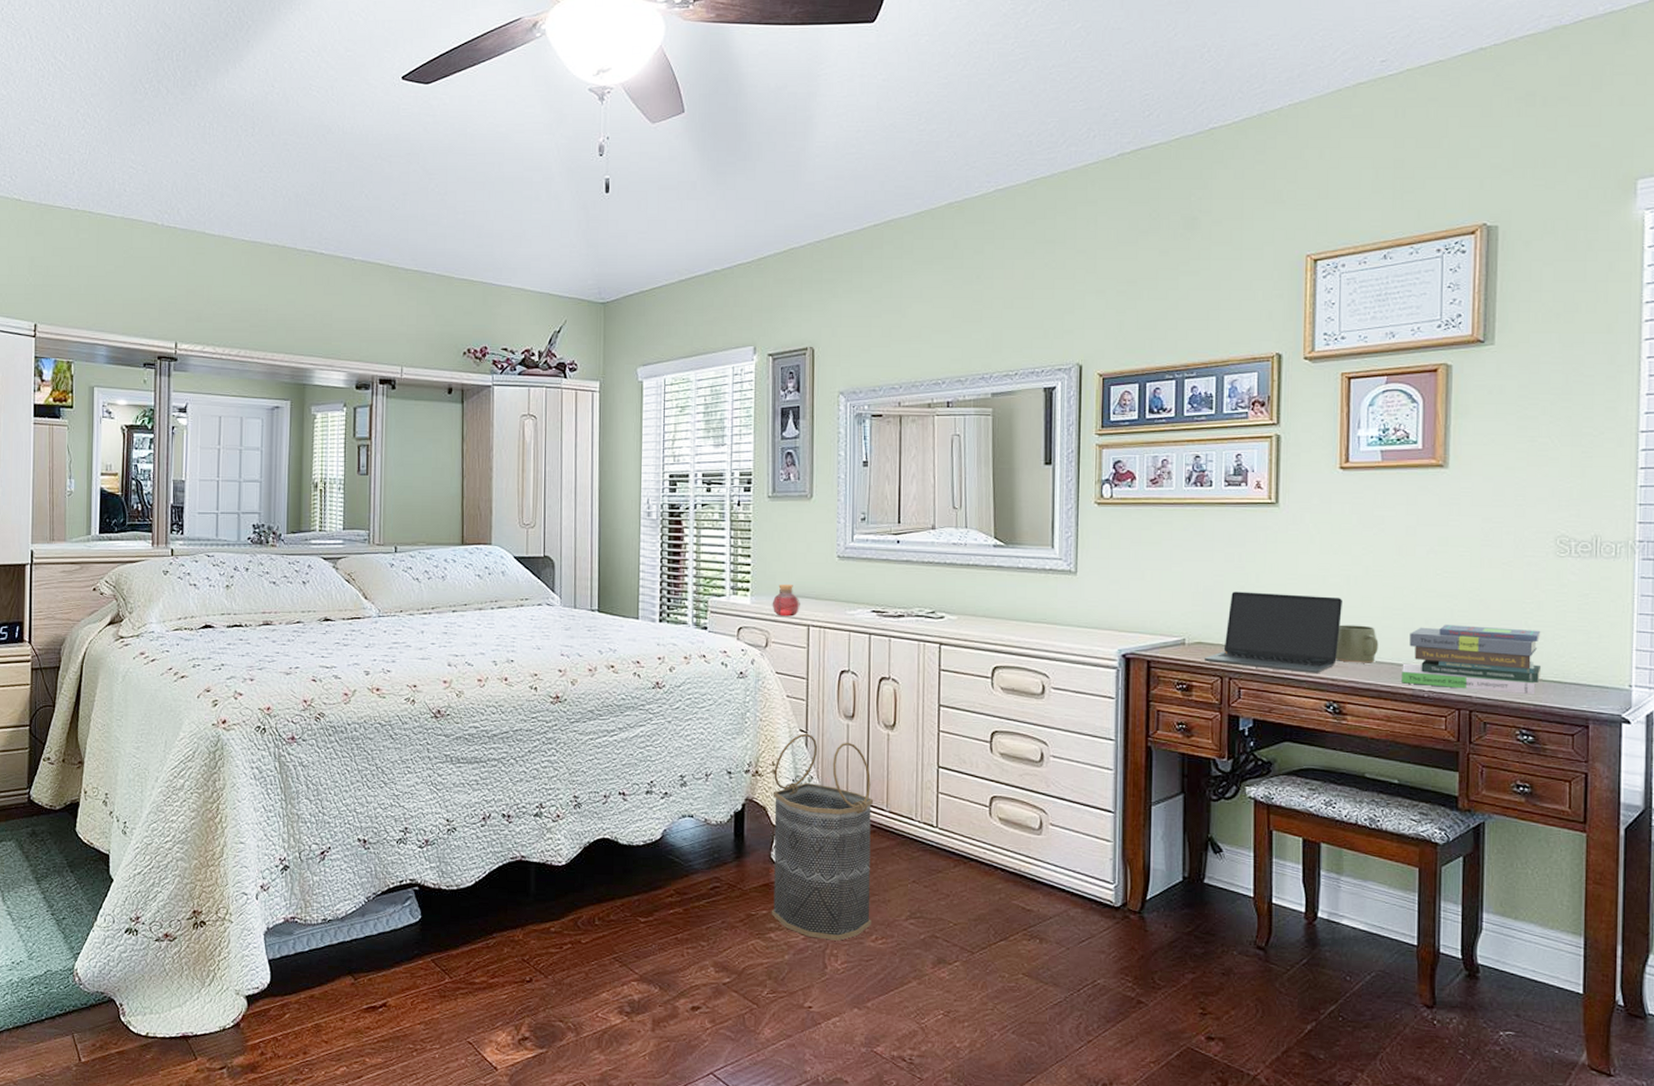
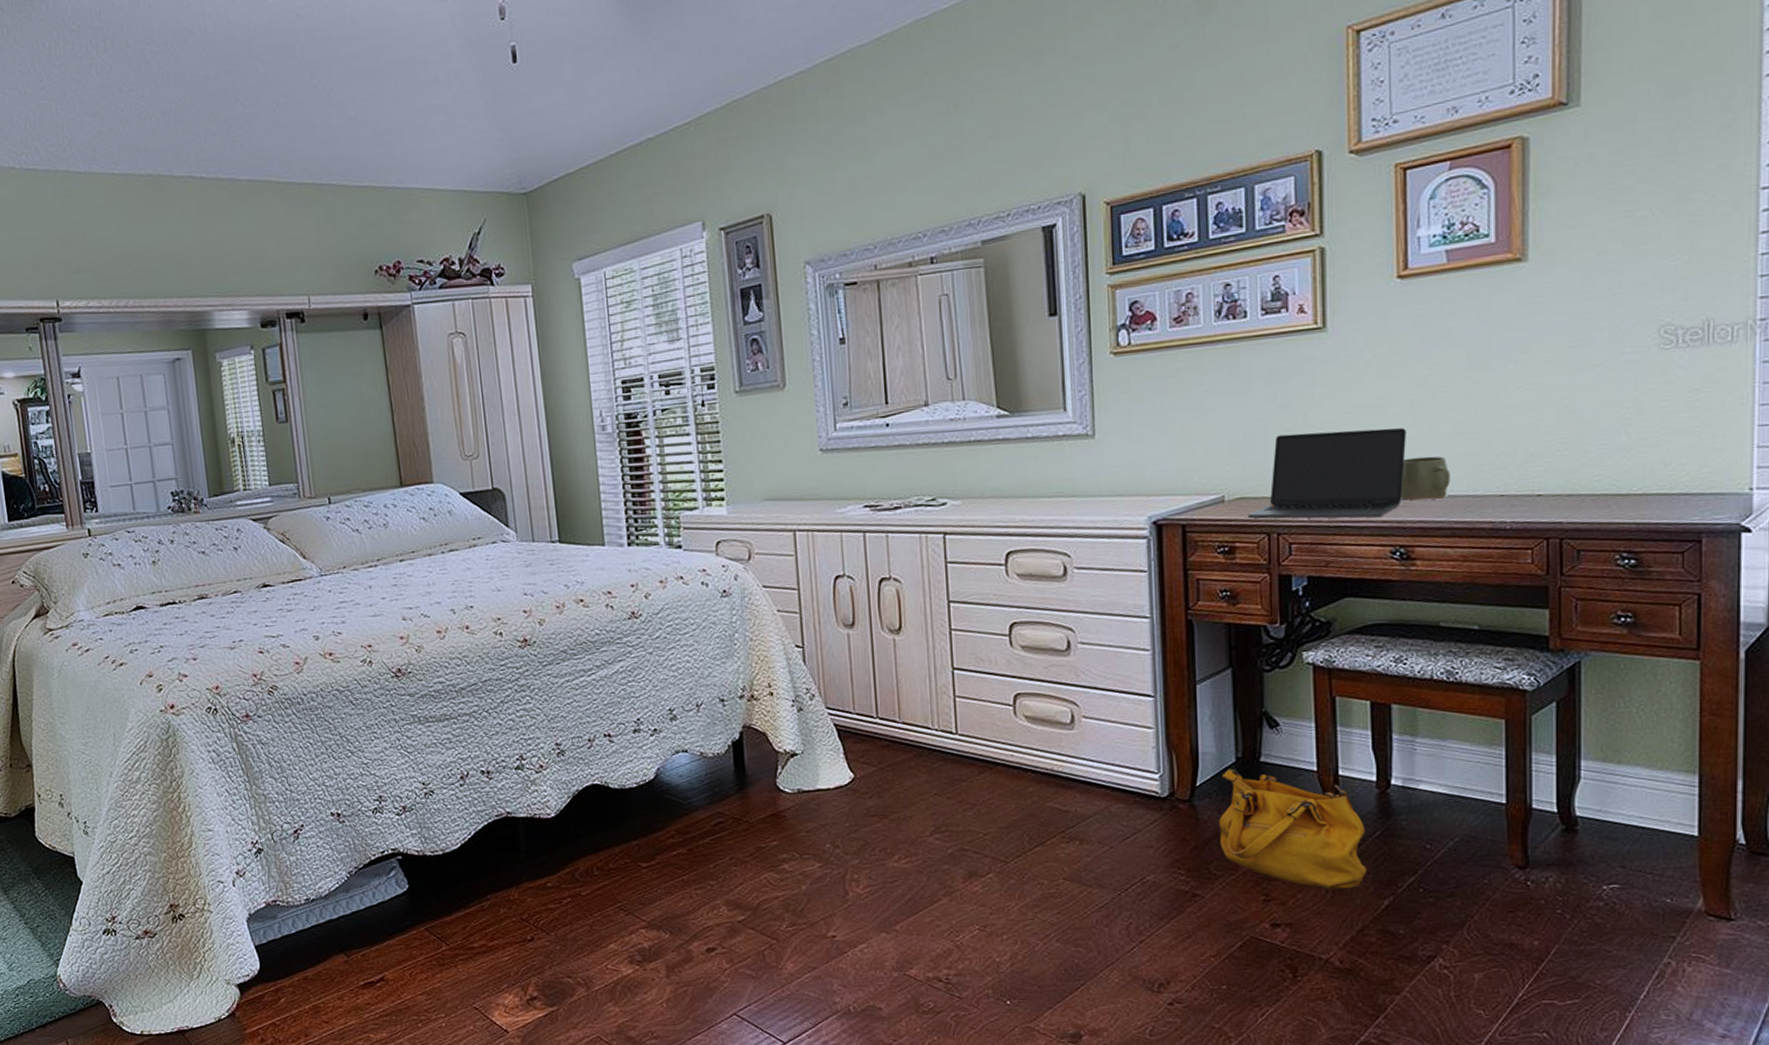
basket: present [771,733,874,941] -> none [771,648,893,865]
potion bottle: present [772,583,800,617] -> none [751,486,783,524]
handbag: none [1164,887,1294,1011] -> present [1218,768,1367,890]
books: present [1402,625,1542,695] -> none [1479,437,1645,517]

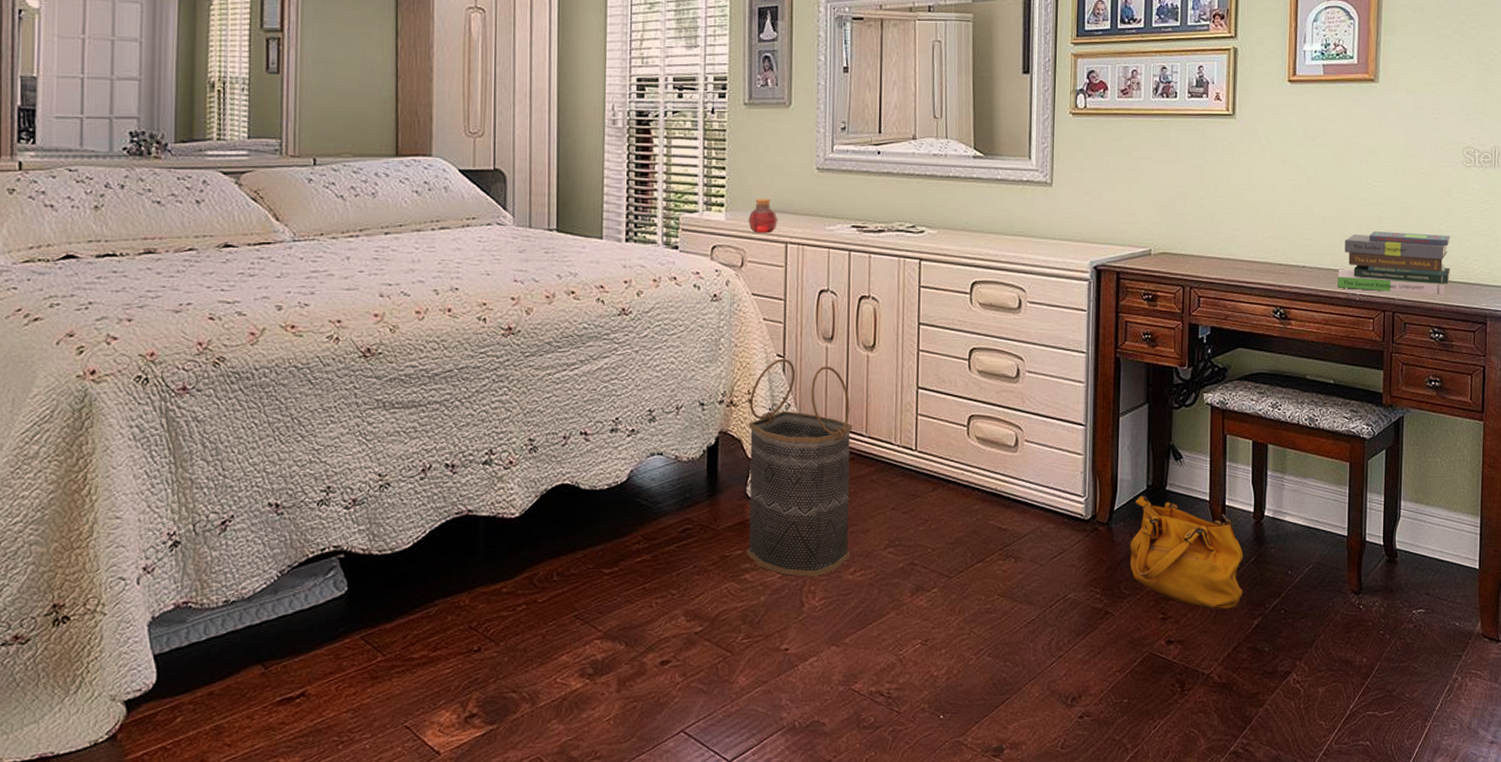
potion bottle: none [751,486,783,524] -> present [748,198,778,233]
basket: none [771,648,893,865] -> present [746,358,853,577]
laptop: present [1248,428,1408,519] -> none [1169,202,1290,281]
mug: present [1400,456,1451,501] -> none [1282,233,1319,270]
books: none [1479,437,1645,517] -> present [1338,231,1451,296]

